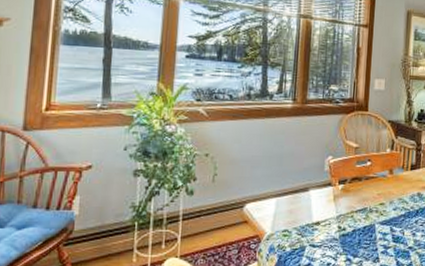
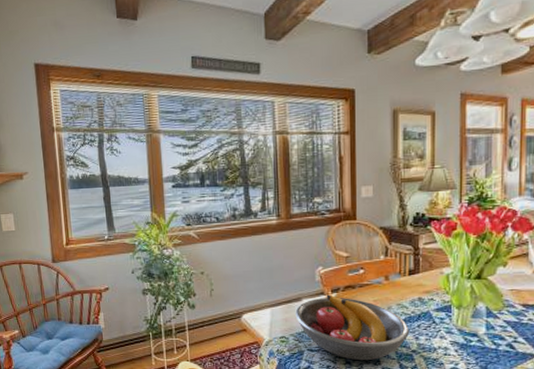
fruit bowl: none [301,186,407,258] -> present [295,294,409,361]

